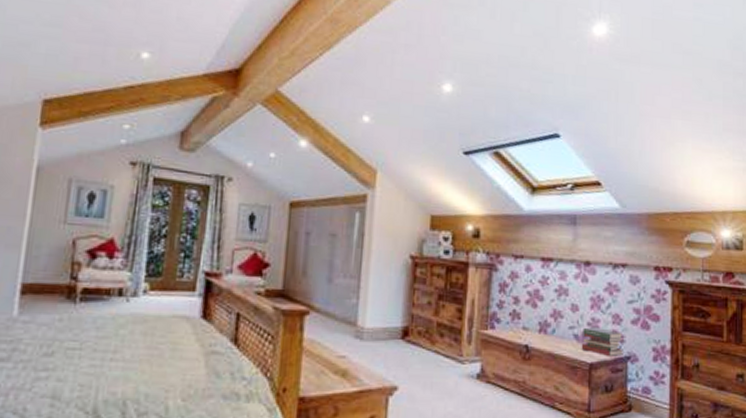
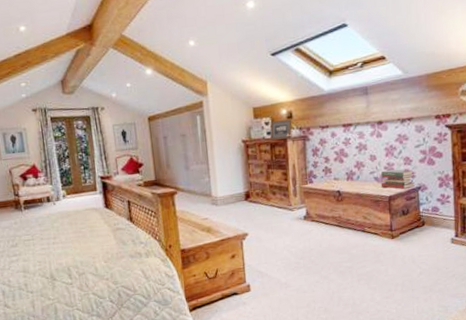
picture frame: none [447,237,479,265] -> present [270,119,292,140]

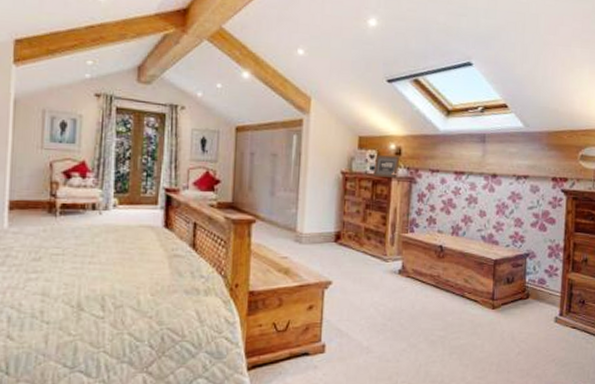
books: present [381,169,415,190] -> none [487,230,523,255]

